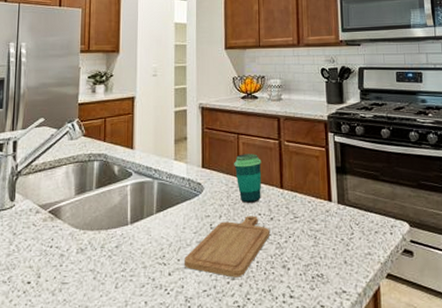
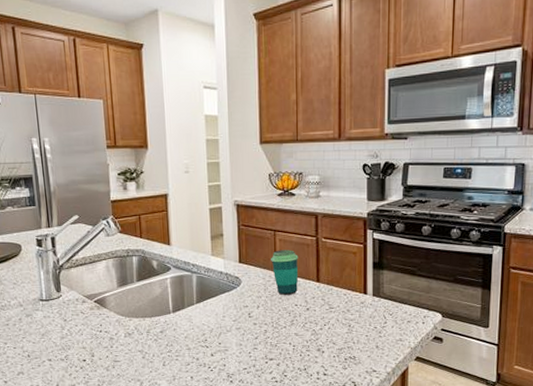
chopping board: present [185,215,271,278] -> none [225,306,307,358]

